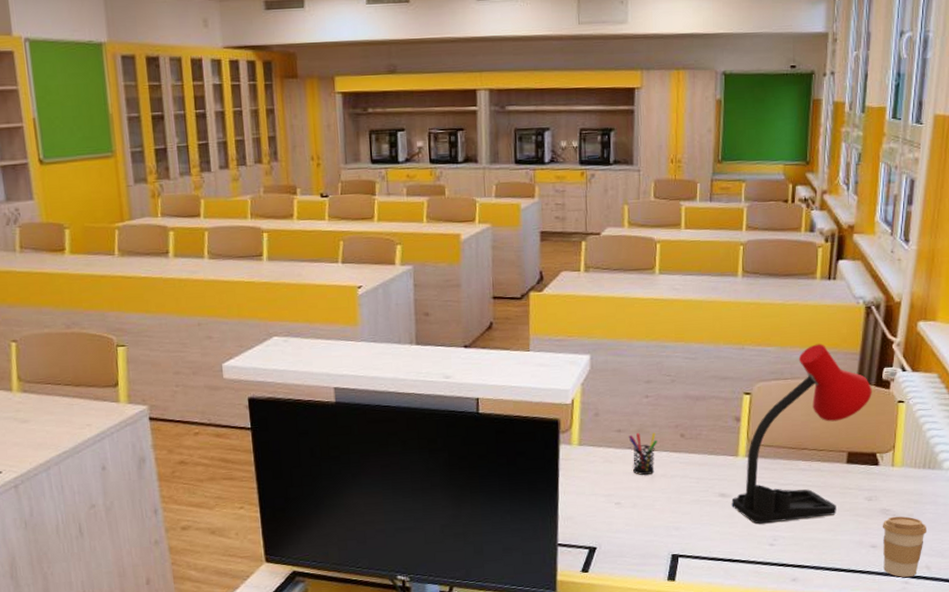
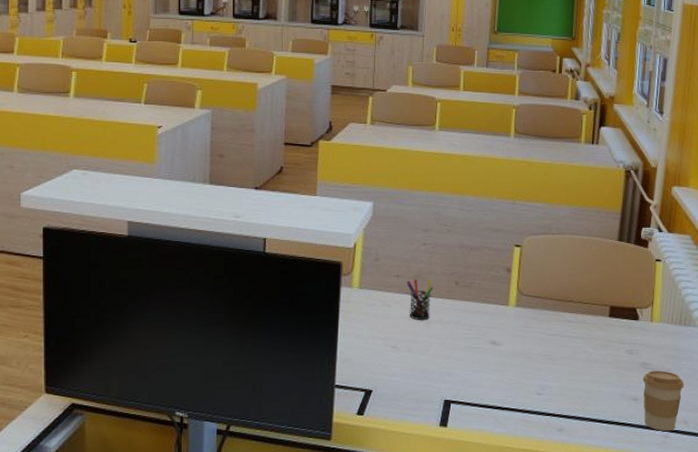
desk lamp: present [731,344,872,524] -> none [502,202,632,373]

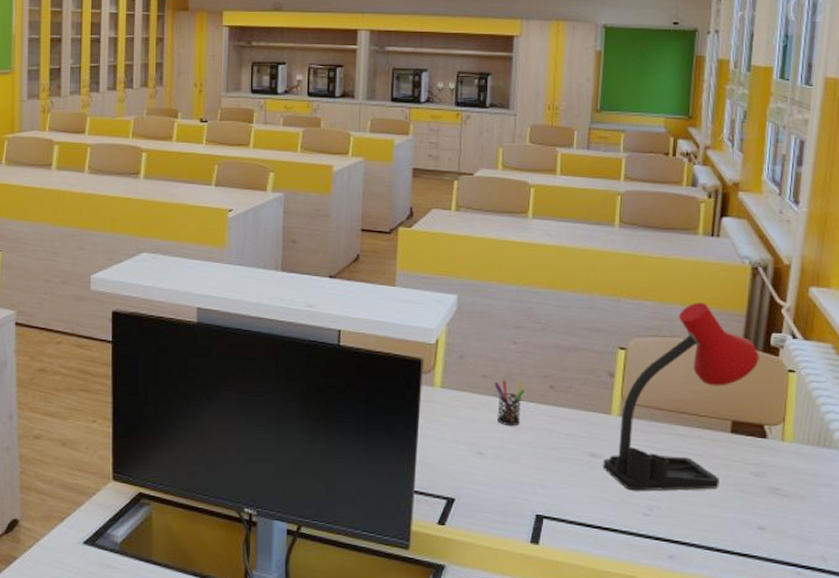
desk lamp: none [502,202,632,373] -> present [603,302,759,491]
coffee cup: present [642,370,685,432] -> none [771,496,823,568]

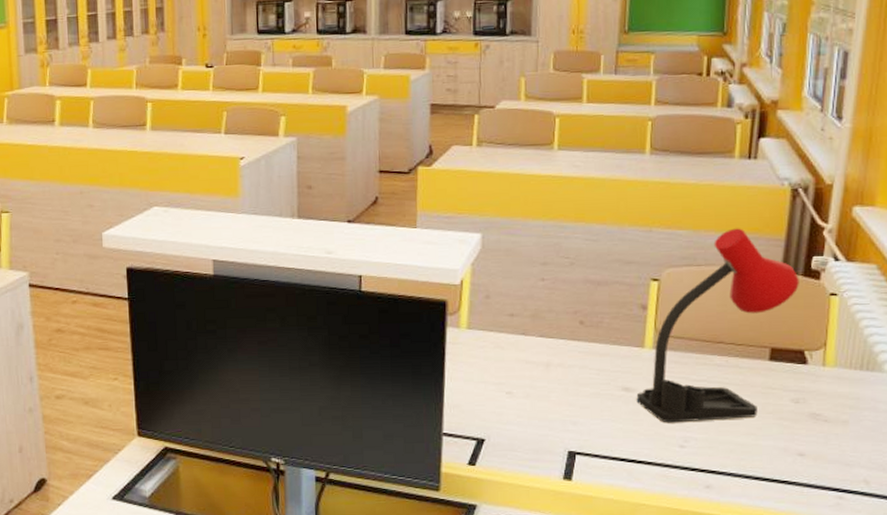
pen holder: present [494,379,524,425] -> none [522,317,554,363]

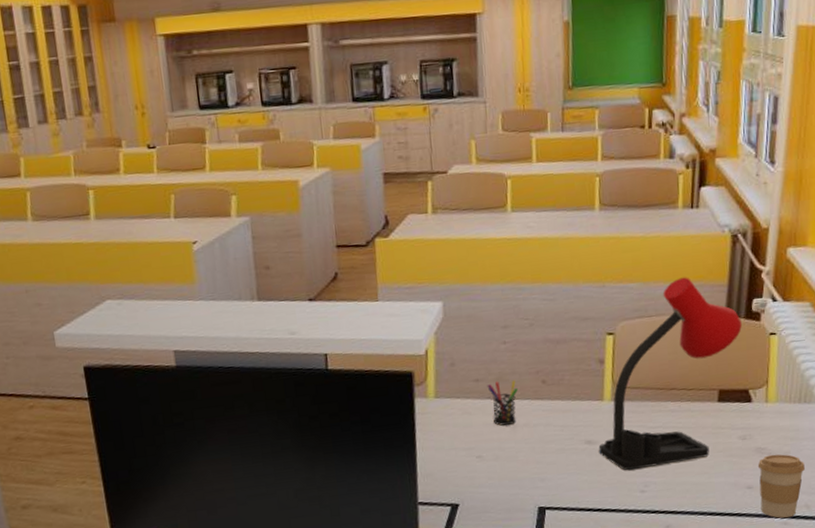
pen holder: none [522,317,554,363] -> present [487,380,518,426]
coffee cup: none [811,422,866,492] -> present [757,454,806,518]

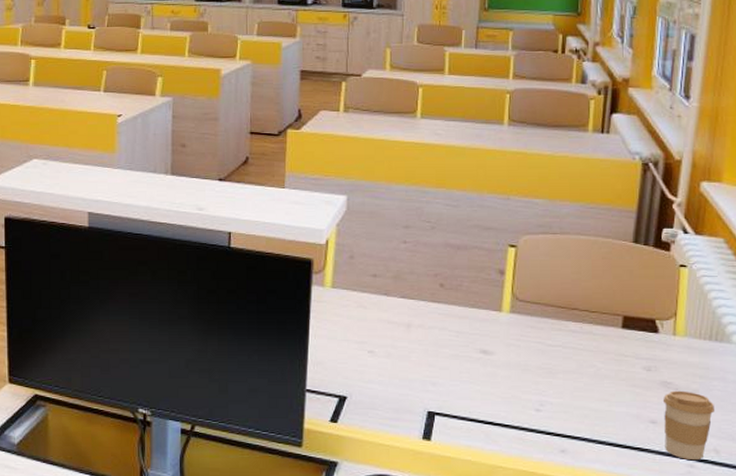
pen holder: present [487,380,518,426] -> none [384,279,415,323]
desk lamp: present [598,277,742,471] -> none [494,199,650,387]

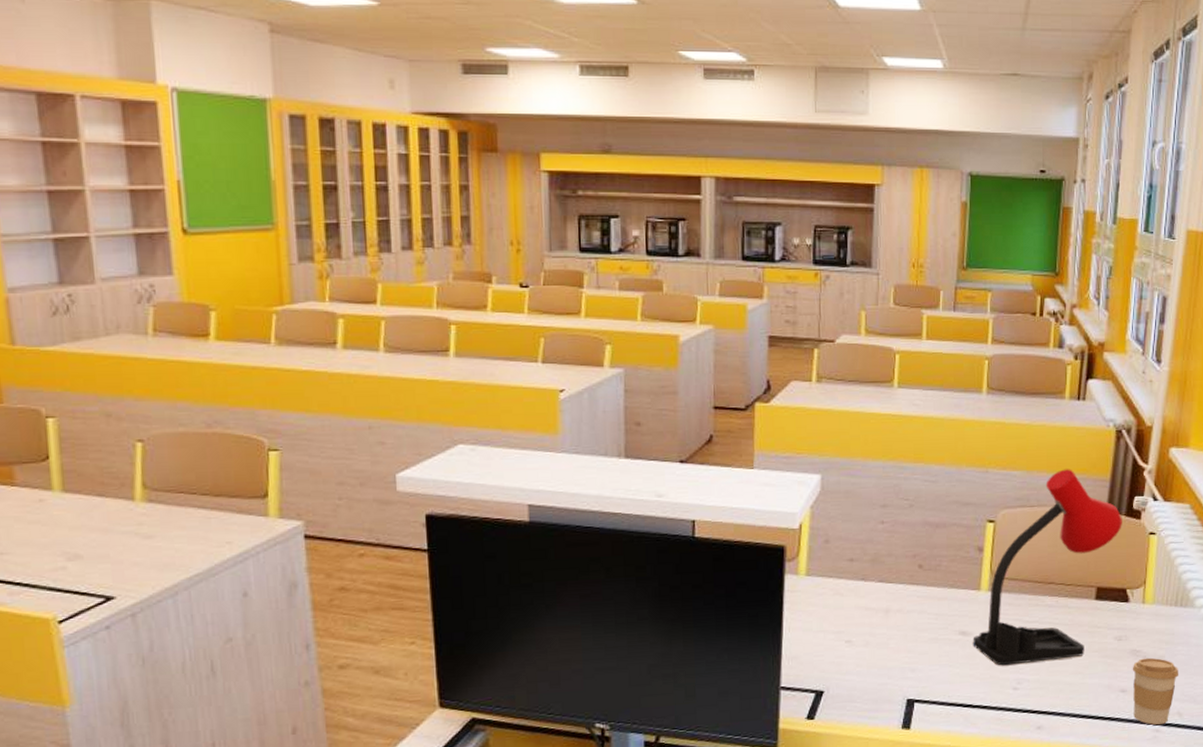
desk lamp: none [494,199,650,387] -> present [973,469,1122,666]

